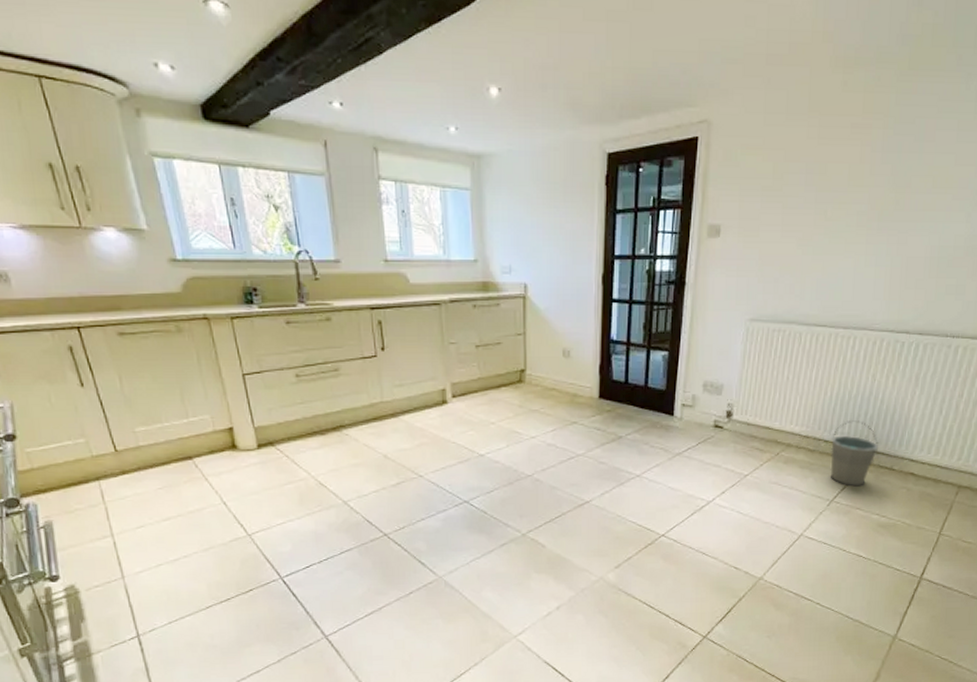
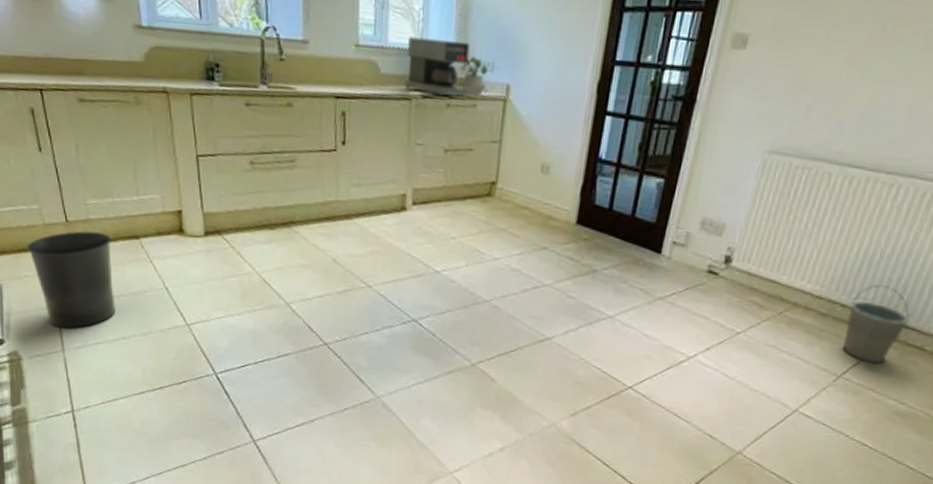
waste bin: none [76,458,174,556] -> present [27,231,116,329]
coffee maker: none [432,249,490,299] -> present [405,36,470,97]
potted plant: none [481,261,507,296] -> present [459,56,490,97]

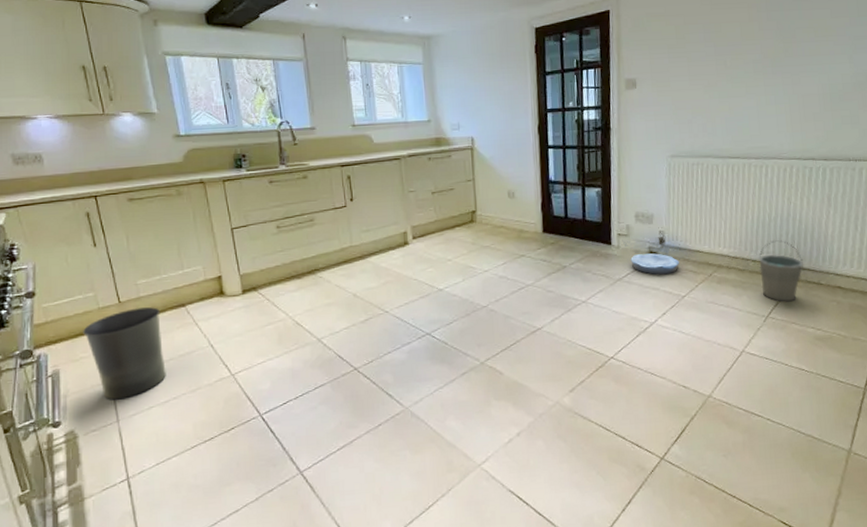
coffee maker: present [405,36,470,97] -> none [392,112,442,153]
potted plant: present [459,56,490,97] -> none [434,120,457,150]
pet bowl: none [681,271,744,303] -> present [630,253,679,275]

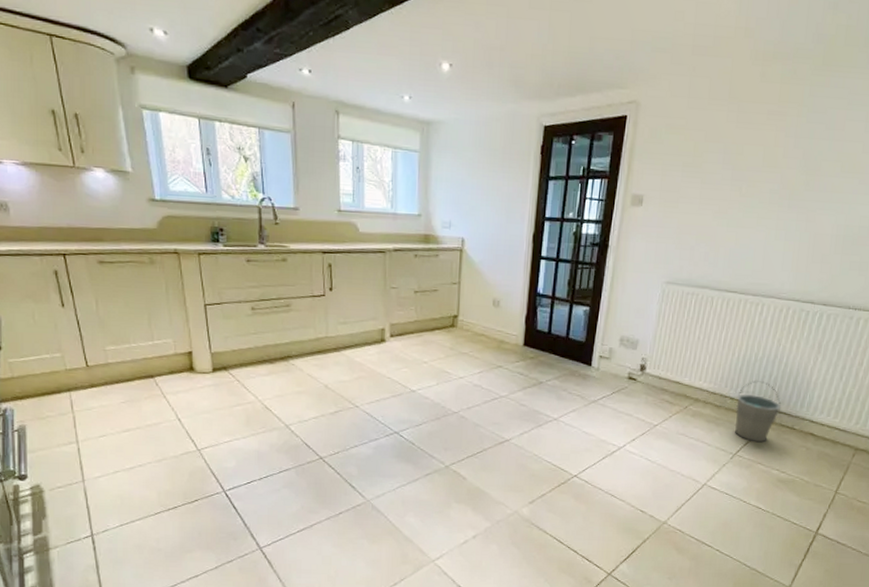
waste bin: present [83,307,166,400] -> none [50,374,132,461]
pet bowl: present [630,253,679,275] -> none [608,378,657,402]

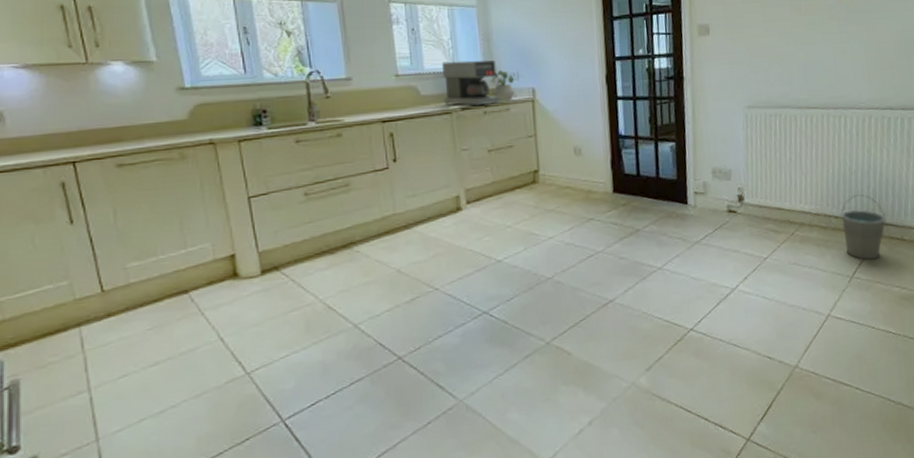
coffee maker: none [380,202,431,249] -> present [442,60,500,106]
potted plant: none [423,216,447,248] -> present [490,69,516,102]

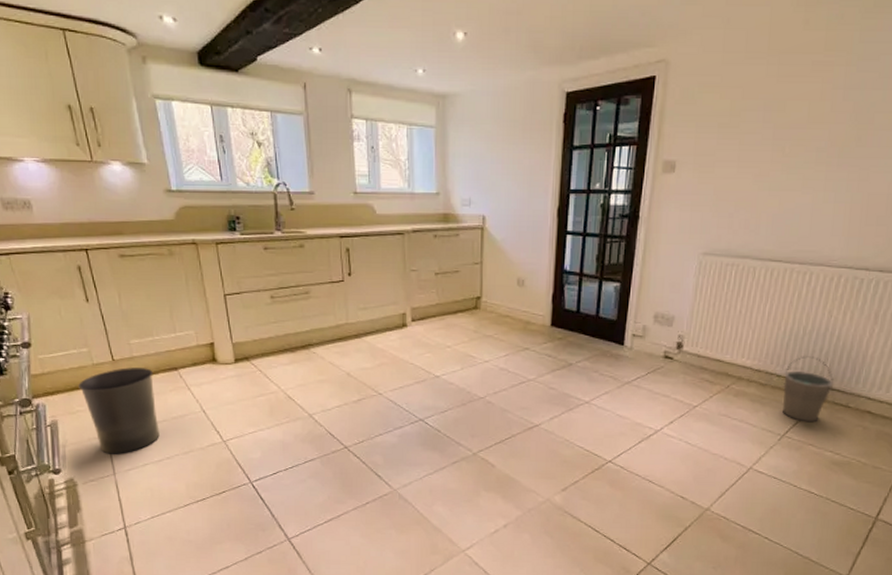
waste bin: none [53,295,162,414] -> present [78,367,160,454]
coffee maker: present [442,60,500,106] -> none [398,182,450,229]
potted plant: present [490,69,516,102] -> none [442,194,467,227]

